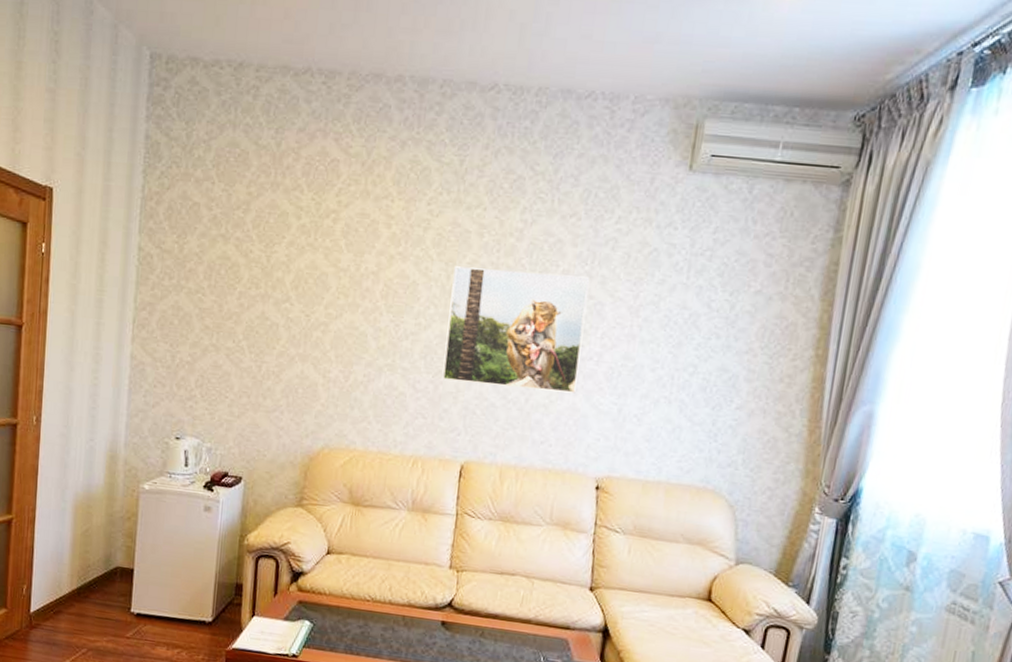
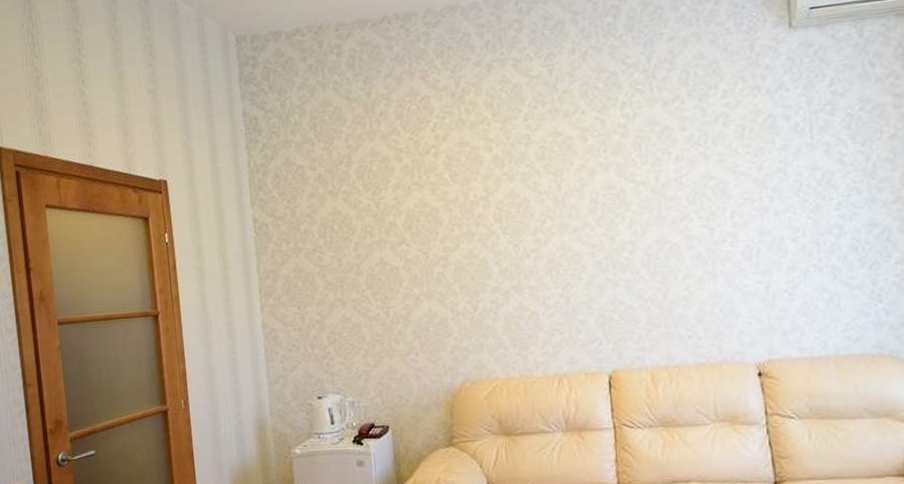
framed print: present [442,266,590,394] -> none [563,158,715,291]

